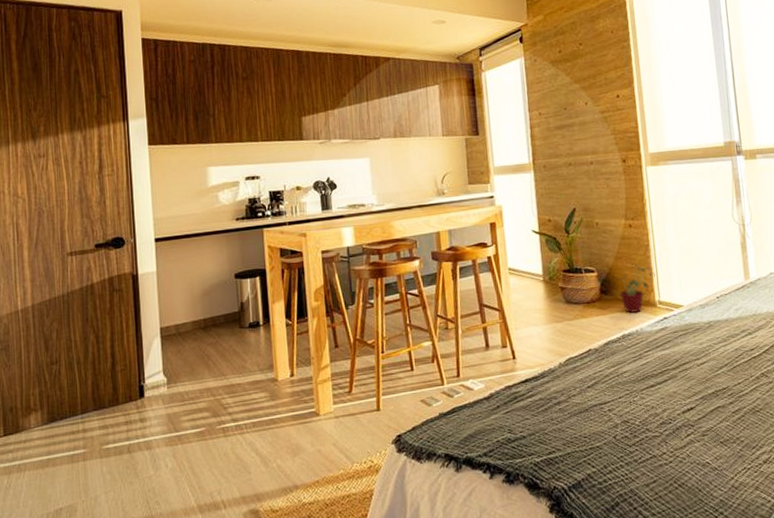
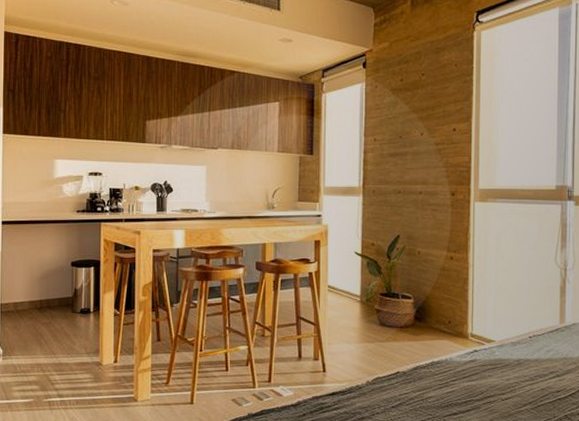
potted plant: present [616,262,655,313] -> none [431,294,471,342]

